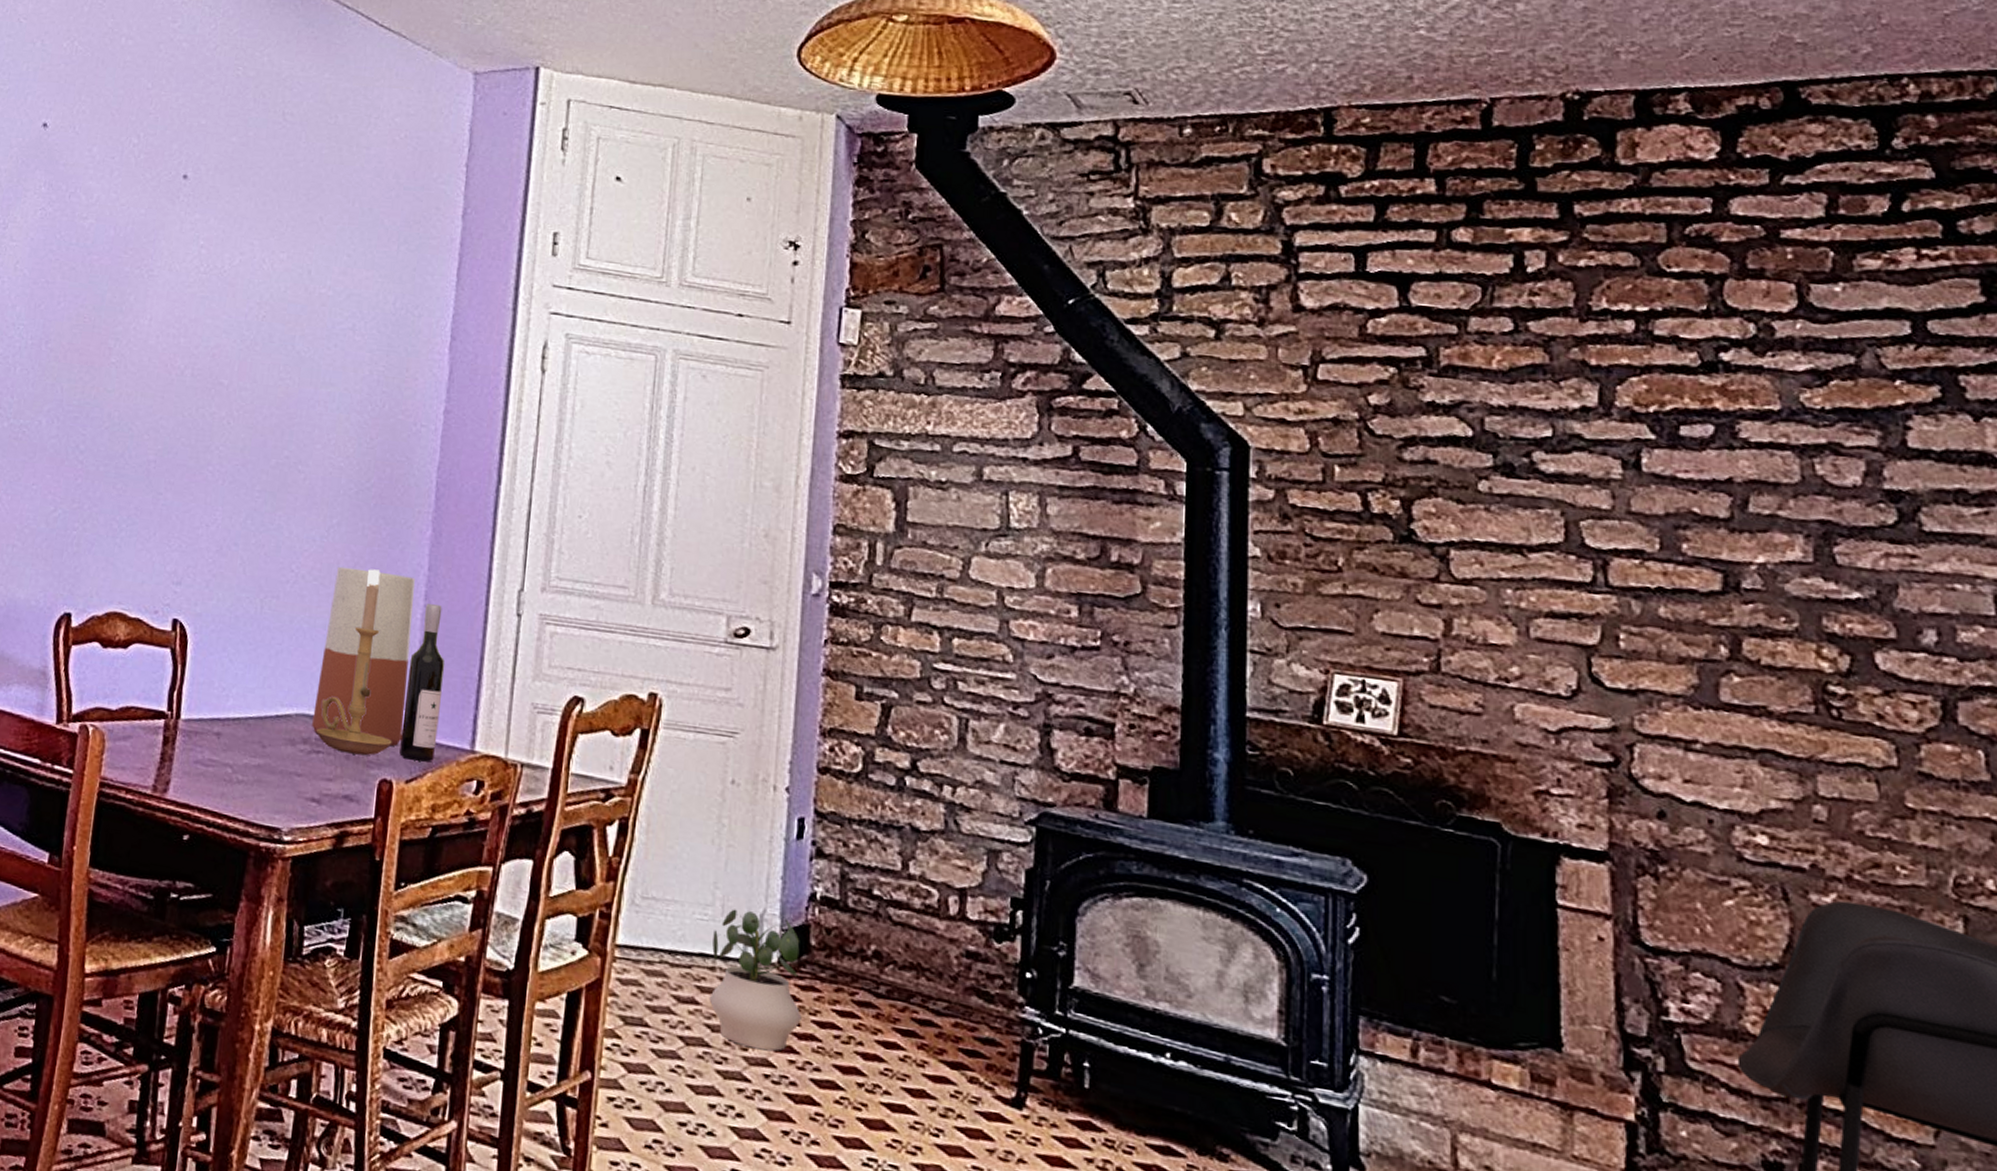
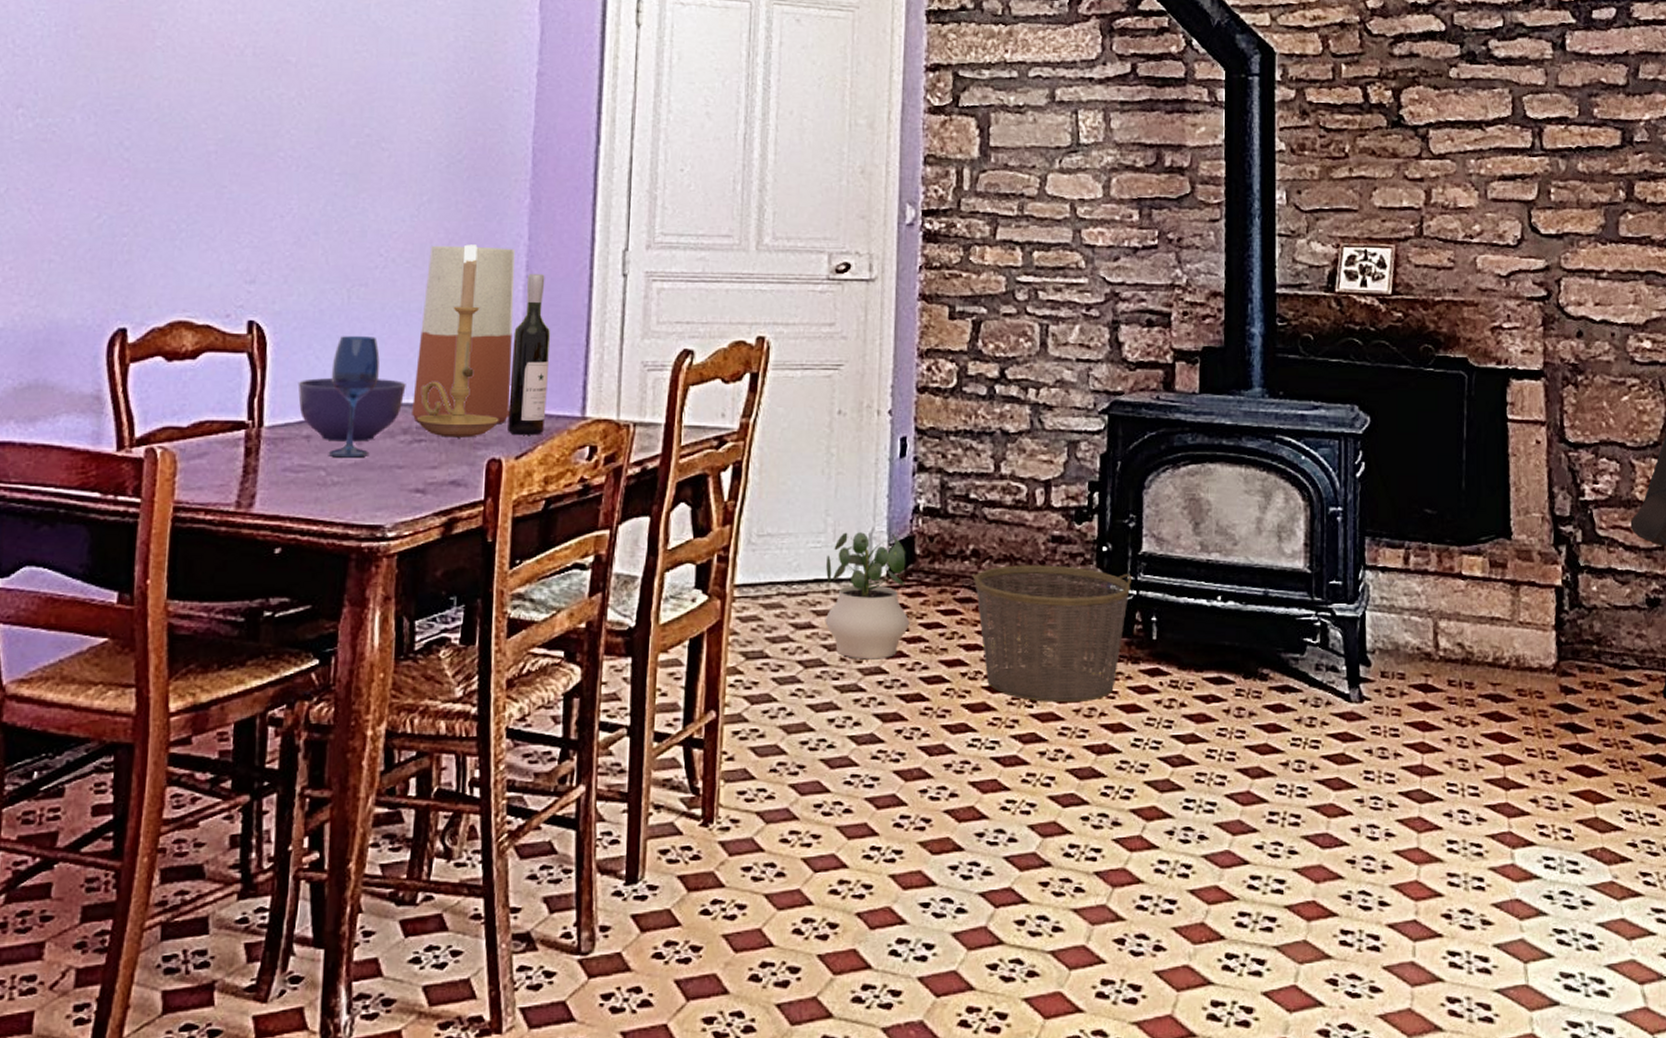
bowl: none [212,679,308,745] -> present [298,378,406,442]
wineglass: none [235,643,286,760] -> present [328,336,380,458]
basket: none [873,974,1060,1143] -> present [972,565,1131,702]

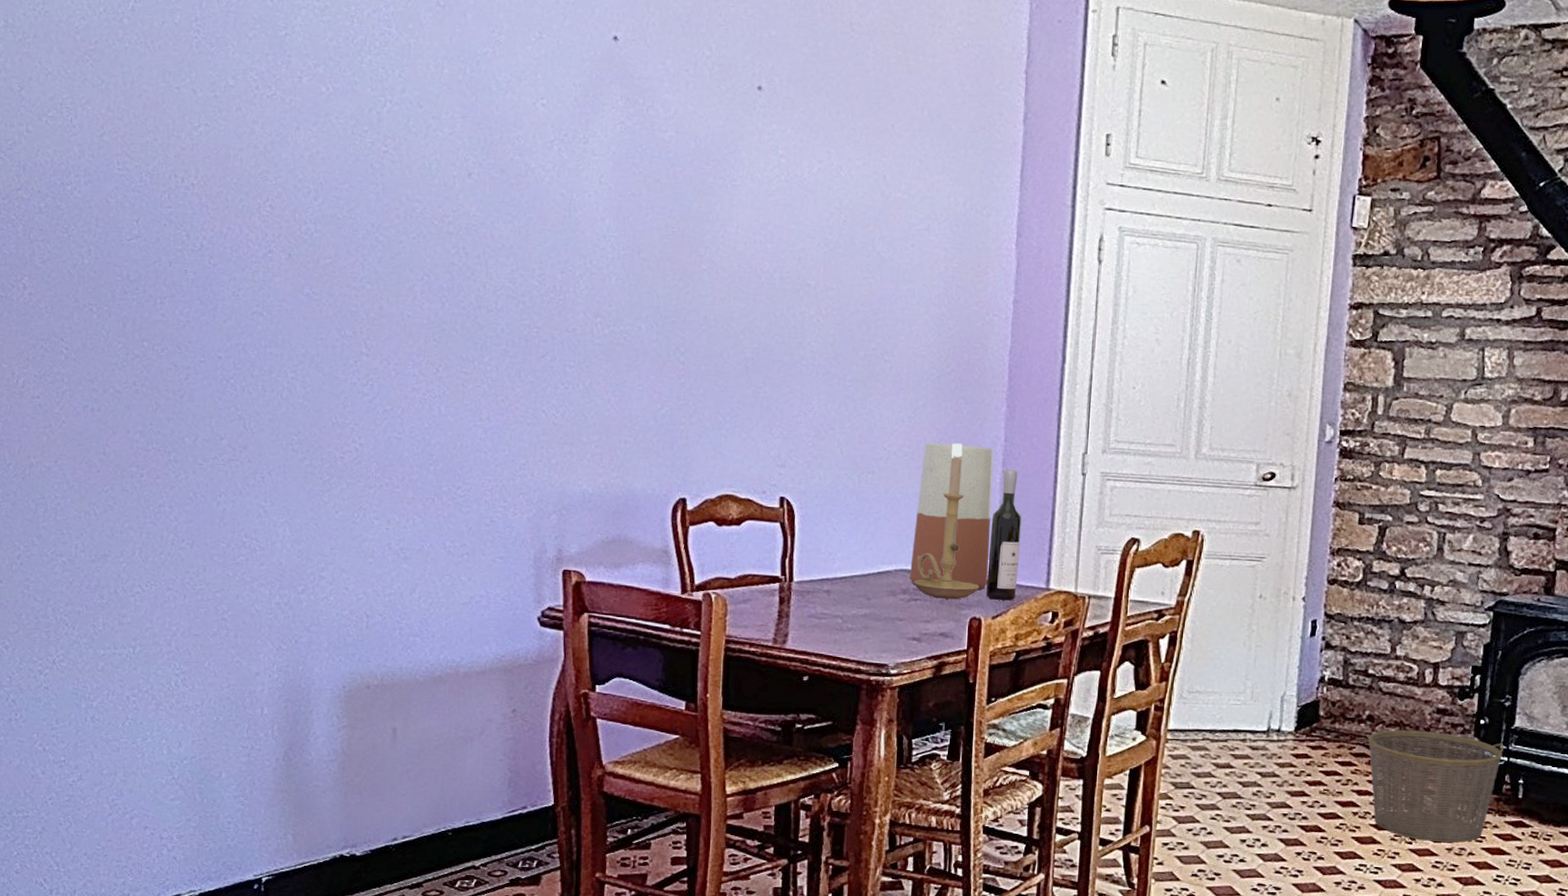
bowl: present [298,378,406,442] -> none [819,545,905,598]
wineglass: present [328,336,380,458] -> none [844,513,884,610]
potted plant: present [825,532,910,660] -> none [1241,694,1312,797]

